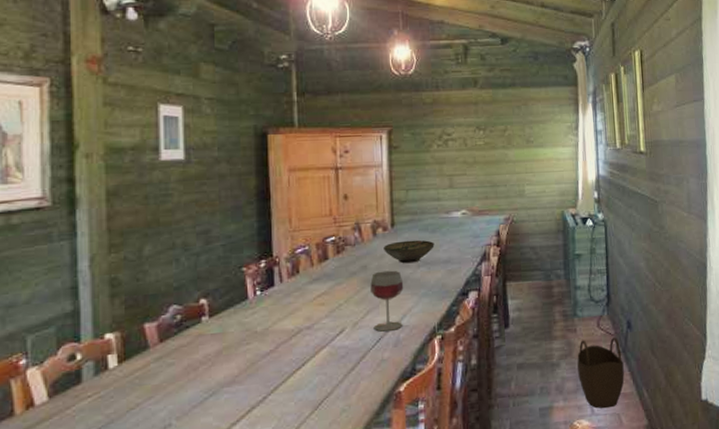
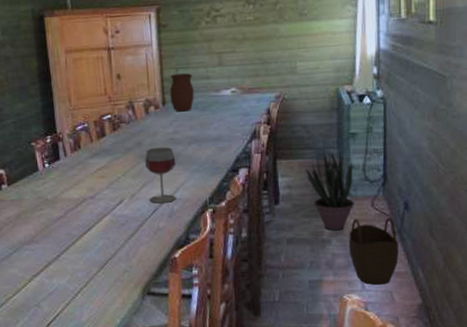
bowl: present [383,240,435,263] -> none [156,118,205,140]
vase: none [399,195,424,234] -> present [169,73,194,112]
potted plant: none [535,272,581,354] -> present [306,151,354,231]

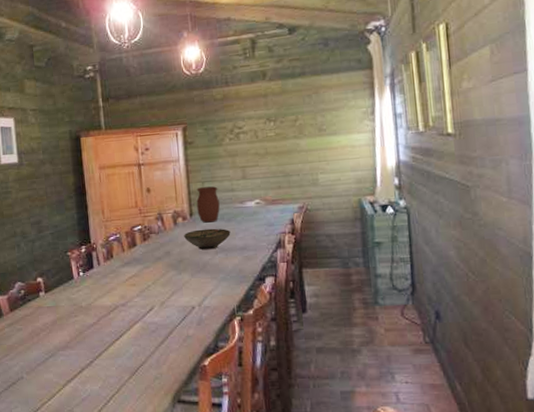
wineglass: present [145,146,176,204] -> none [174,256,205,311]
bowl: none [156,118,205,140] -> present [184,228,231,249]
potted plant: present [306,151,354,231] -> none [332,260,383,341]
woven basket: present [349,218,399,285] -> none [379,328,434,397]

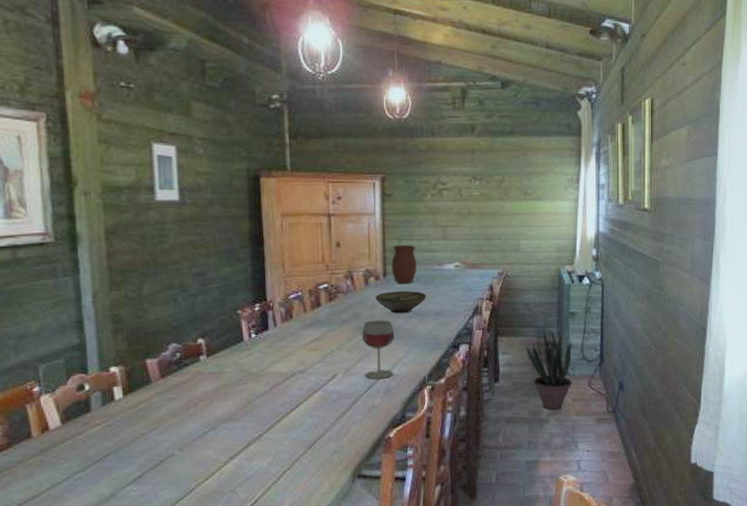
wineglass: none [174,256,205,311] -> present [362,320,395,379]
potted plant: none [332,260,383,341] -> present [526,329,572,410]

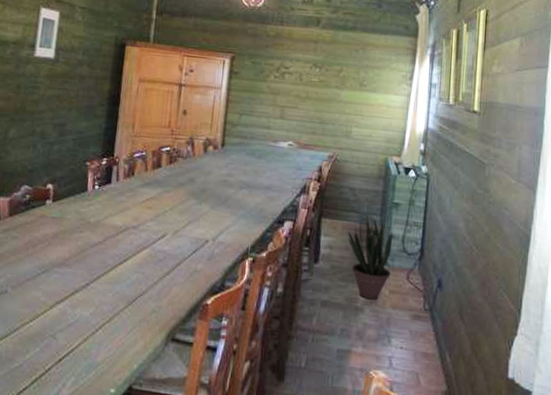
wineglass: present [362,320,395,379] -> none [192,186,225,245]
bowl: present [375,290,426,313] -> none [211,161,259,183]
vase: present [391,245,417,284] -> none [229,119,255,157]

